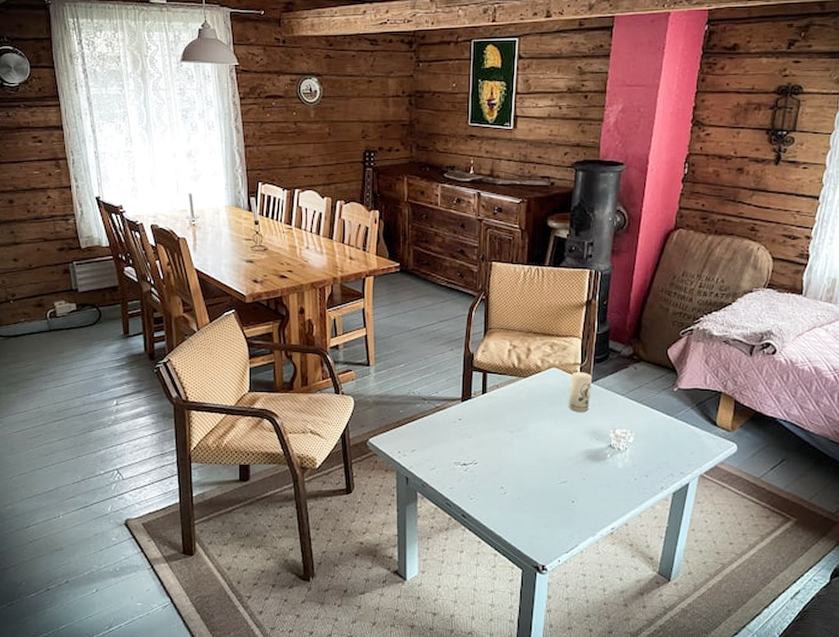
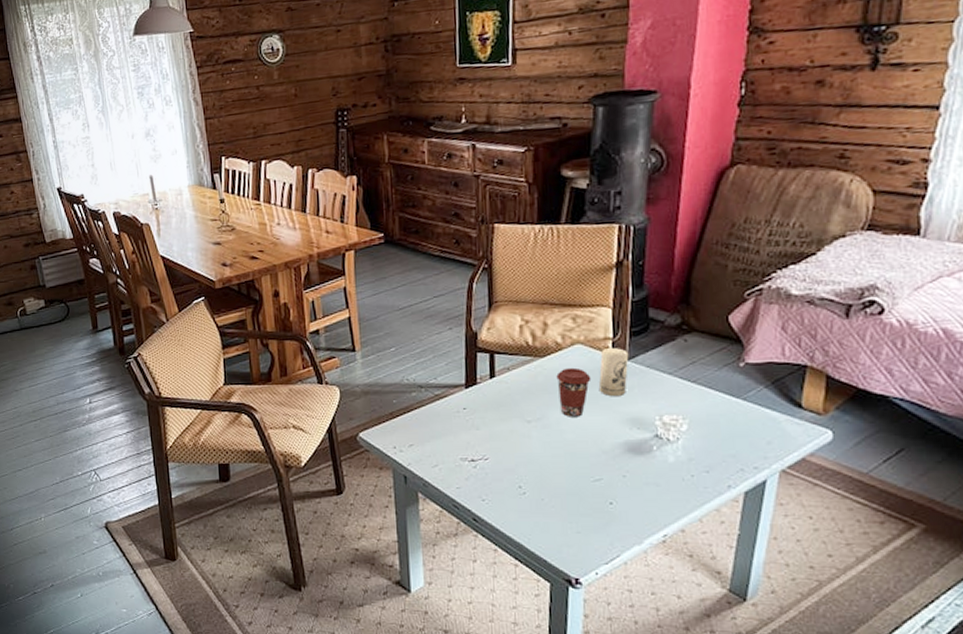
coffee cup: none [535,387,563,429] -> present [556,367,591,417]

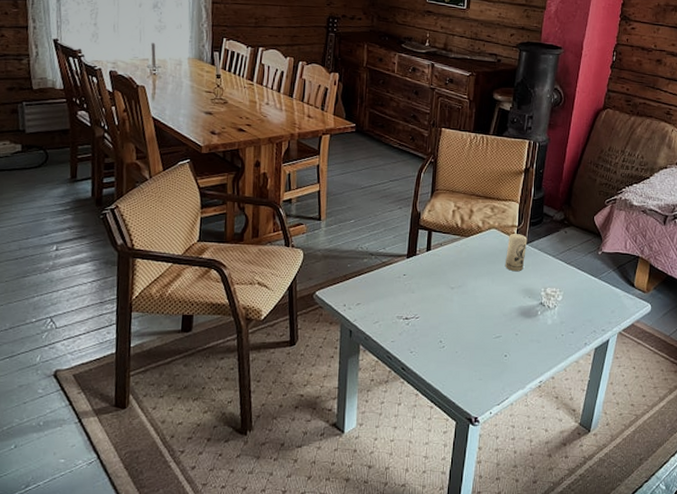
coffee cup: present [556,367,591,417] -> none [476,247,500,286]

